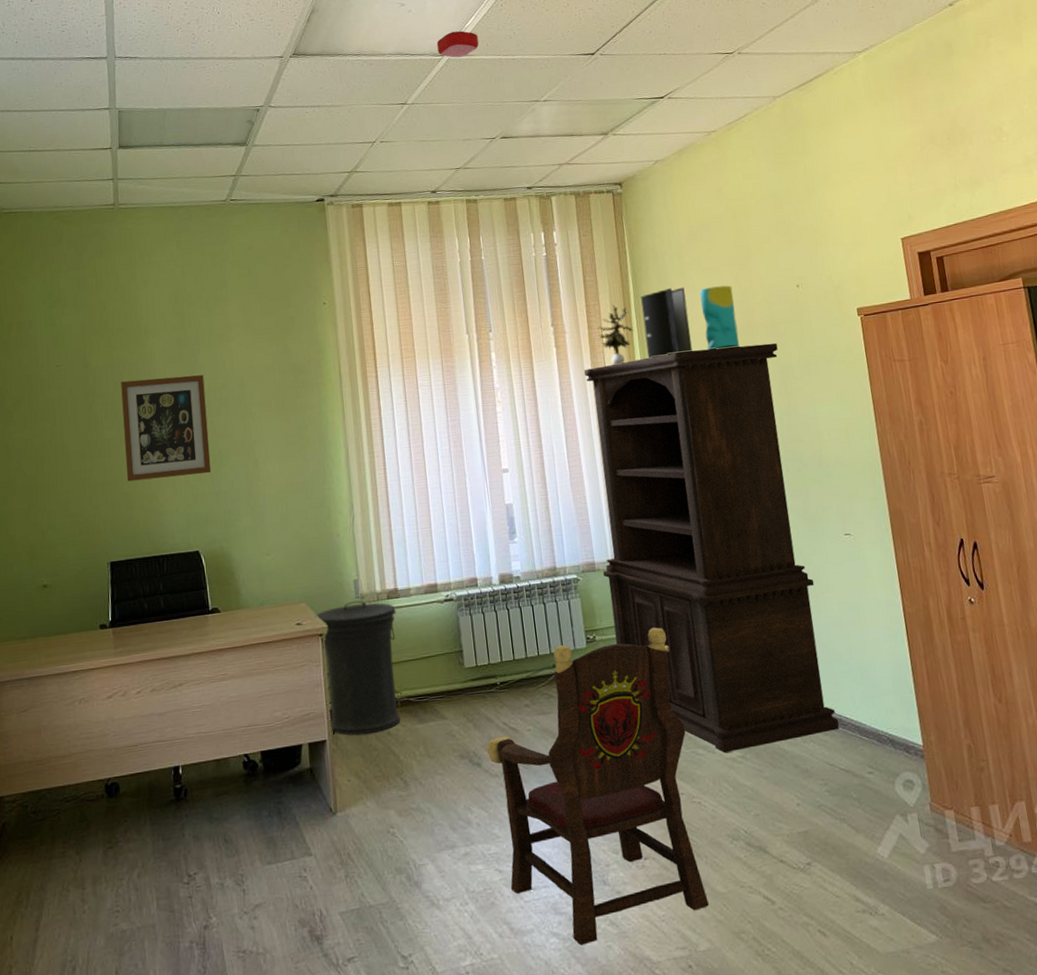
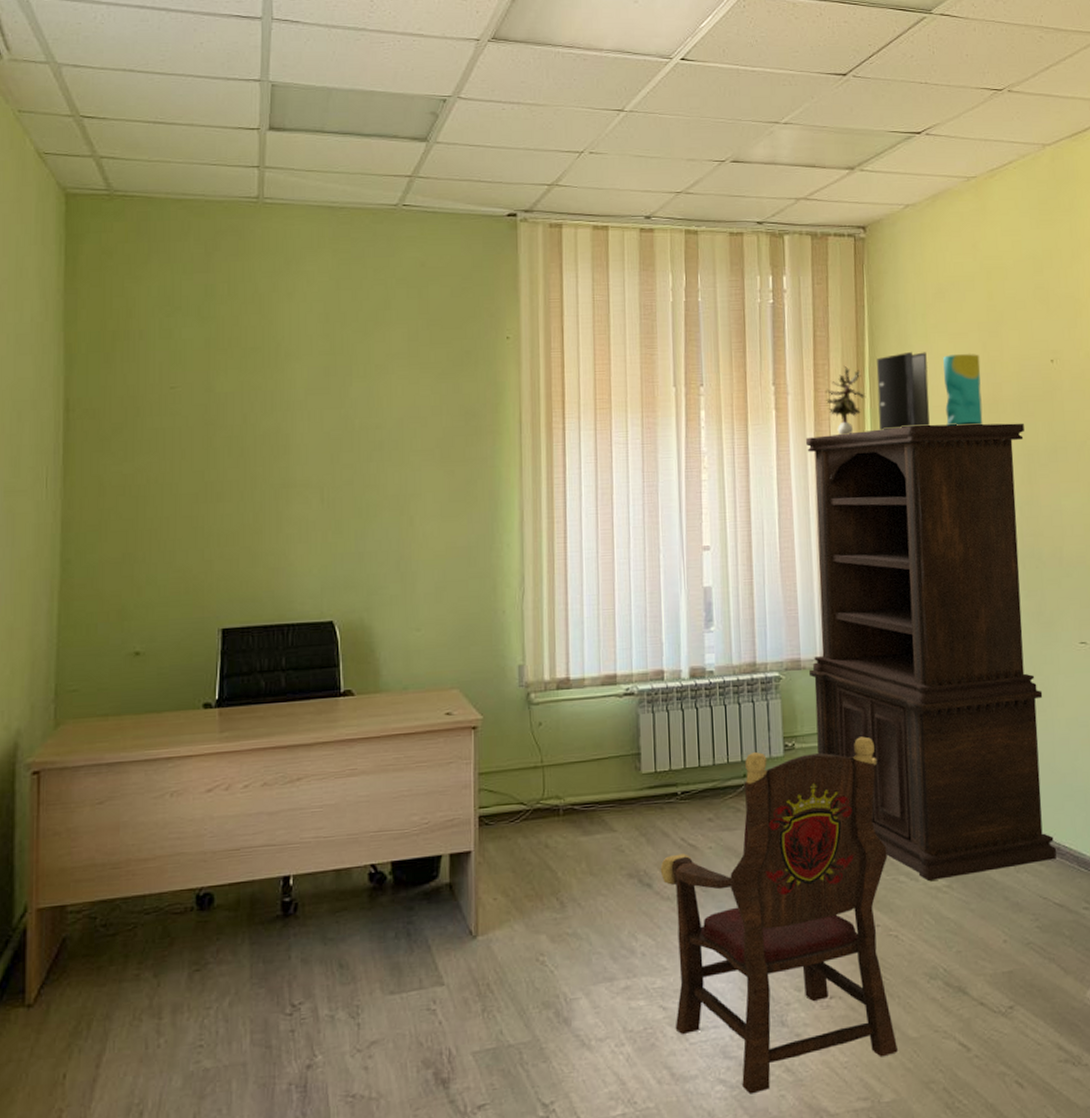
wall art: present [121,375,212,482] -> none [250,411,356,533]
trash can: present [315,600,401,736] -> none [468,689,566,847]
smoke detector: present [436,31,479,58] -> none [665,31,715,62]

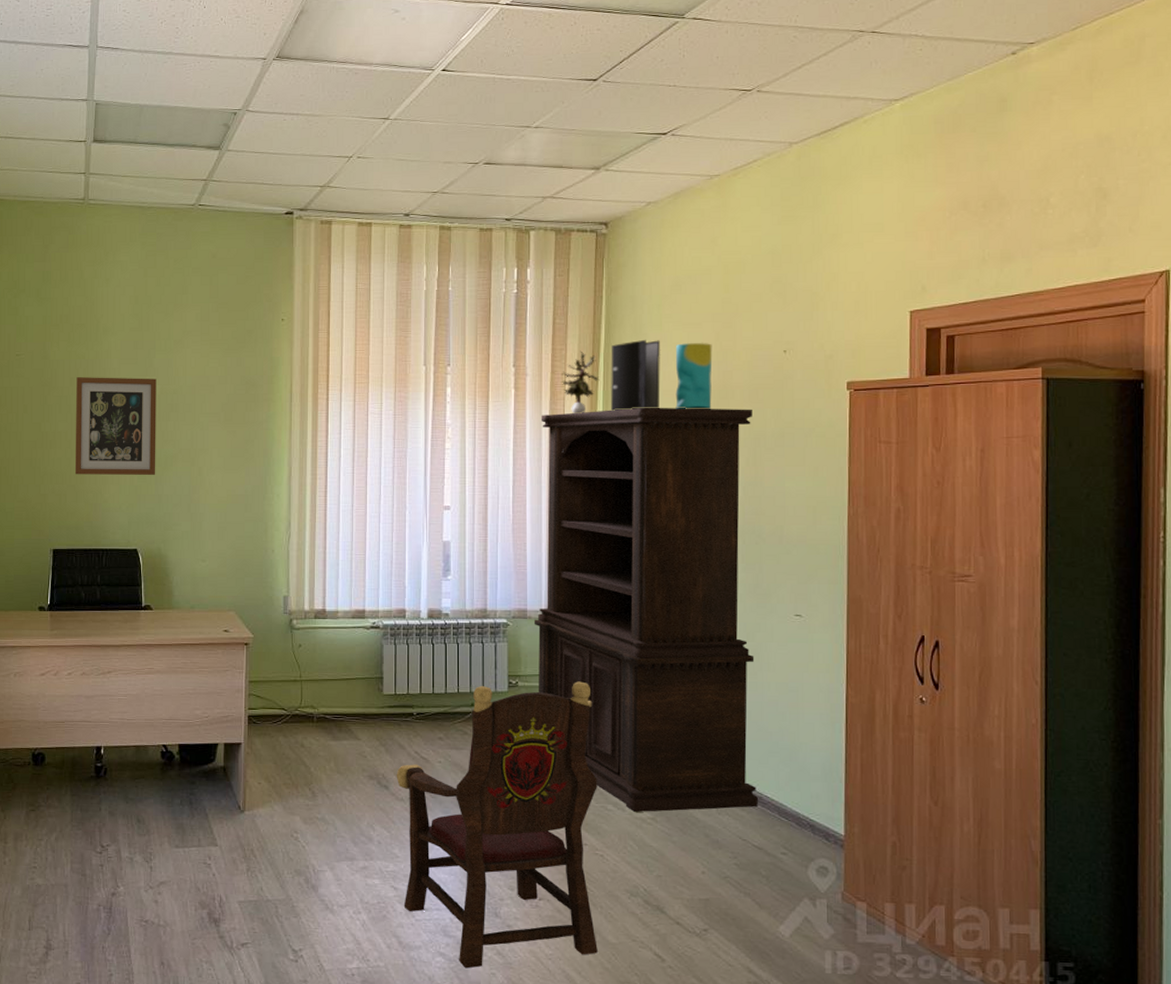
wall art: none [250,411,356,533] -> present [74,377,157,476]

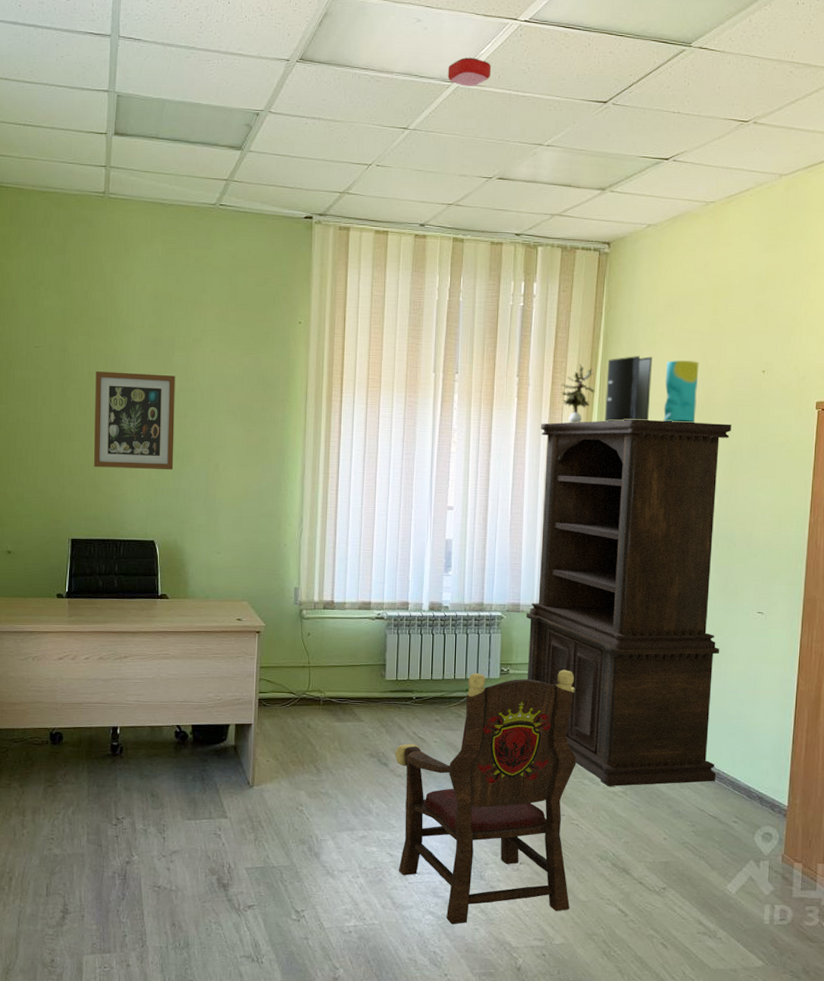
smoke detector: none [428,44,474,73] -> present [447,57,492,86]

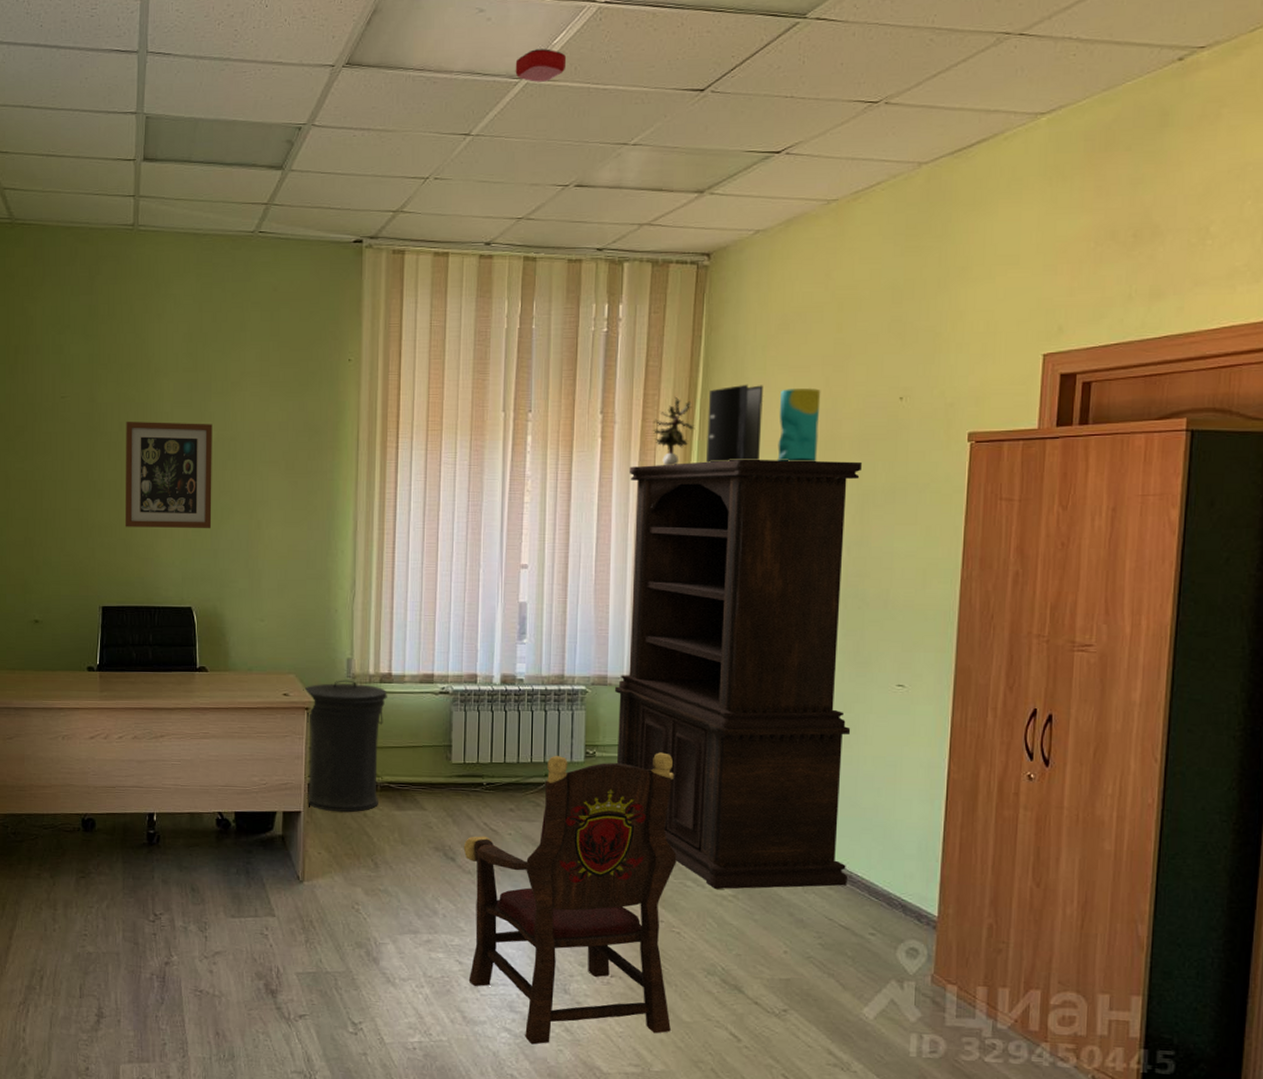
trash can: none [255,606,330,724] -> present [303,680,387,812]

